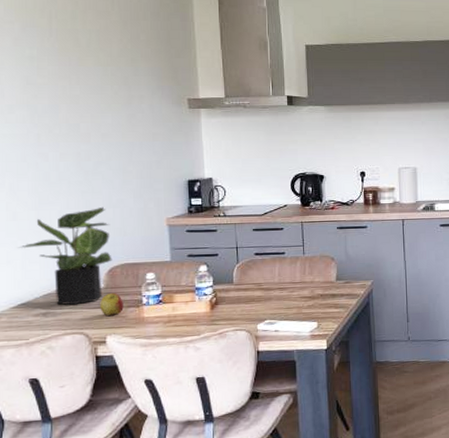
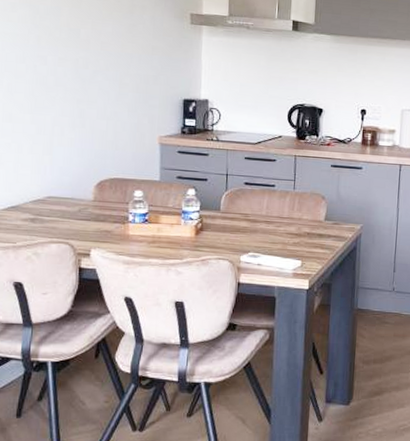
potted plant: present [17,206,112,305] -> none [11,117,103,214]
apple: present [100,292,124,316] -> none [87,206,110,229]

